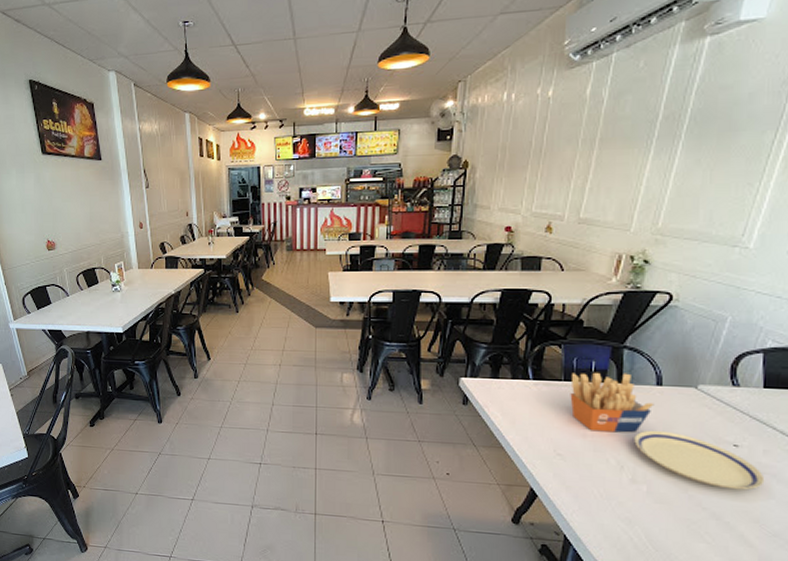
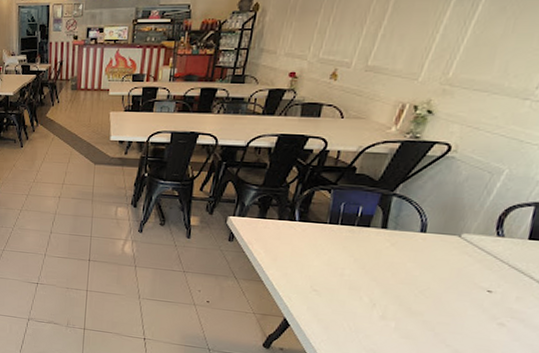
french fries: present [570,372,654,433] -> none [332,216,415,275]
plate: present [634,430,765,491] -> none [389,273,513,332]

